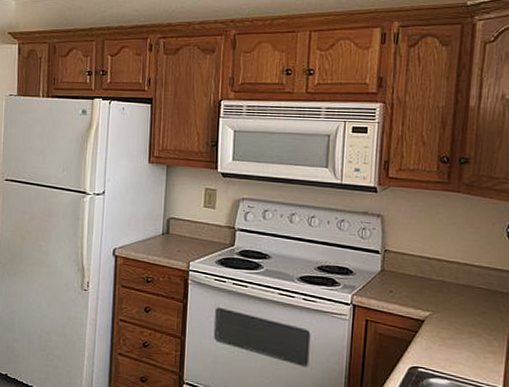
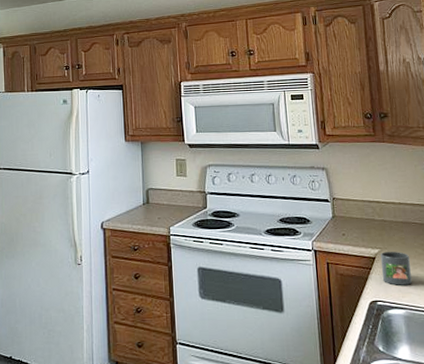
mug: none [428,316,467,355] -> present [381,252,412,286]

